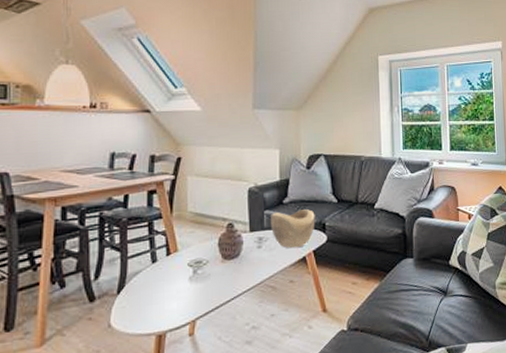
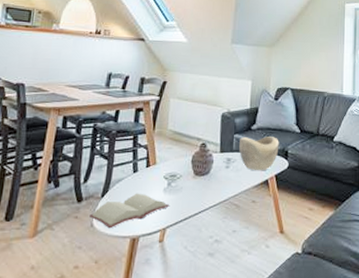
hardback book: none [106,284,198,328] -> present [90,193,170,229]

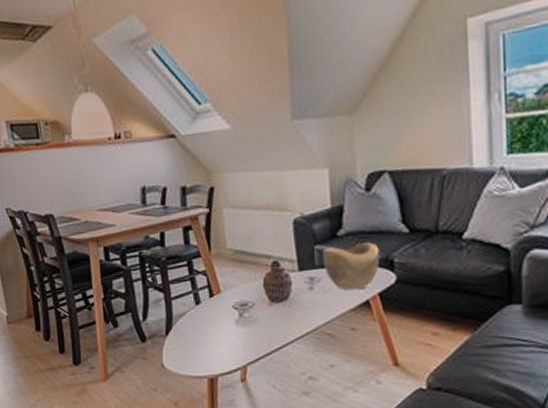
hardback book: present [90,193,170,229] -> none [158,327,247,369]

